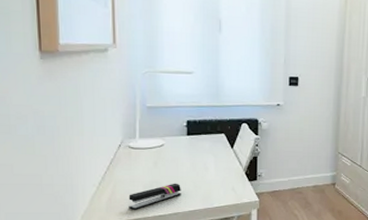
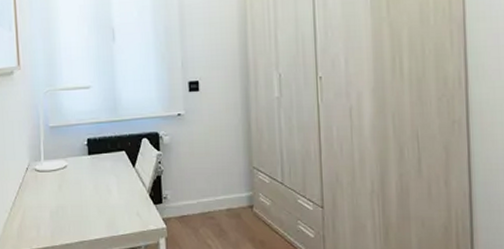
stapler: present [128,183,181,210] -> none [37,207,86,238]

